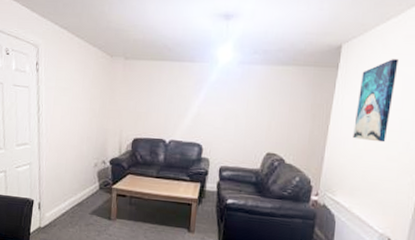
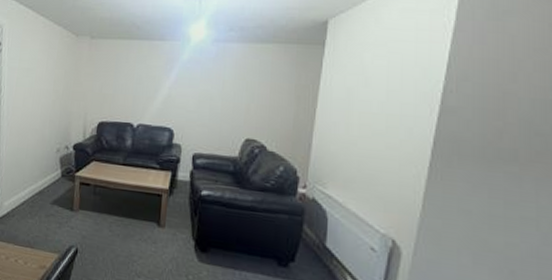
wall art: present [353,59,399,143] -> none [345,35,394,128]

